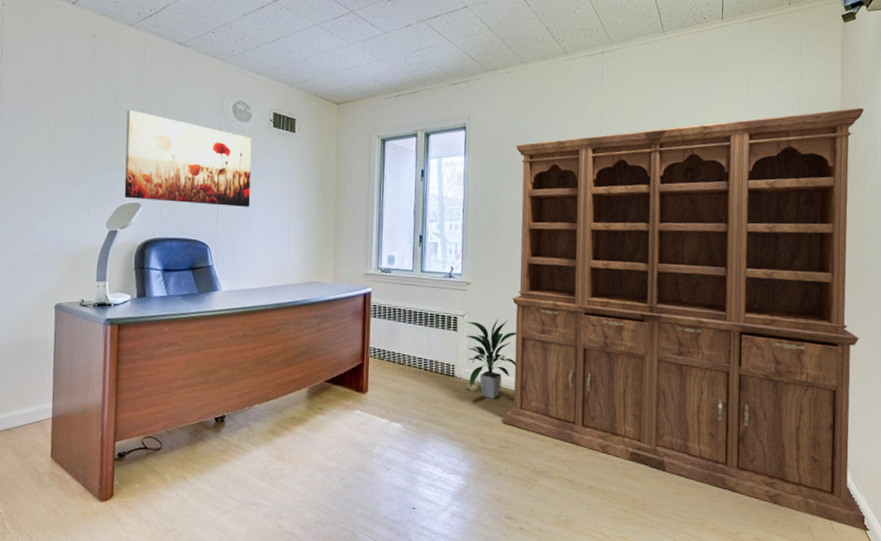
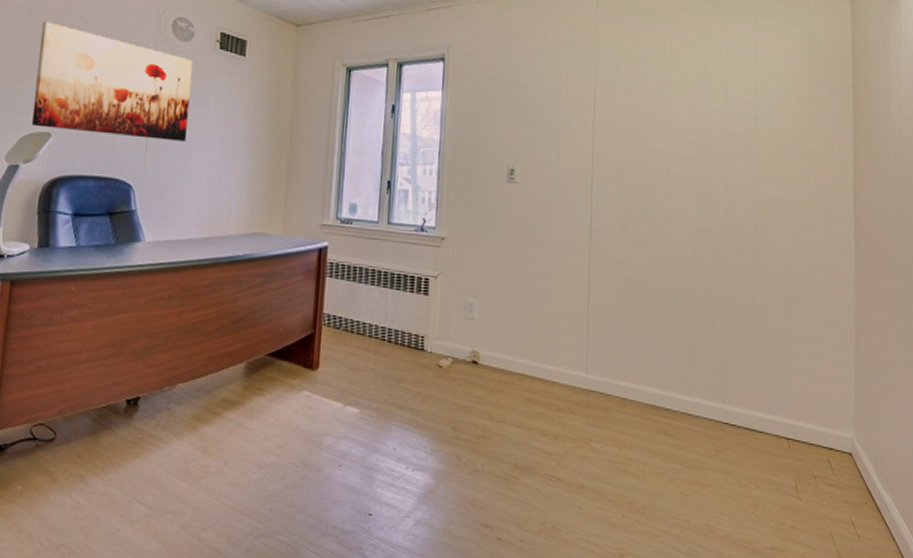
indoor plant: present [465,319,517,399] -> none [438,281,499,378]
bookcase: present [502,107,870,532] -> none [479,54,898,538]

